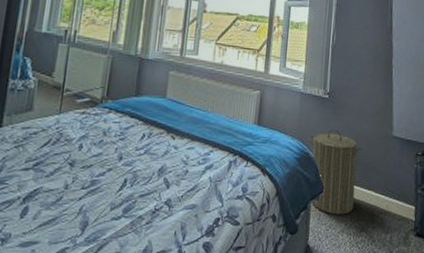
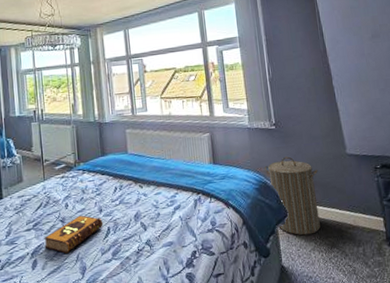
hardback book: none [42,160,121,203] -> present [44,215,104,254]

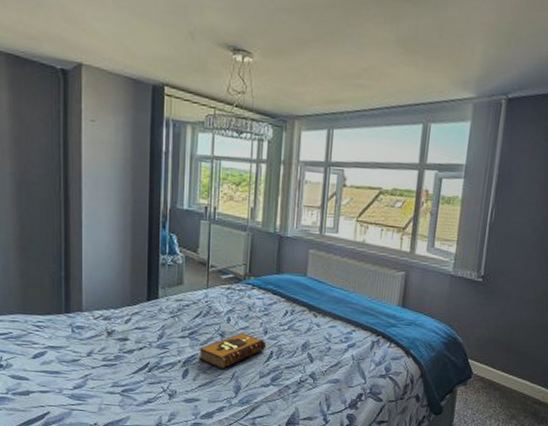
laundry hamper: present [264,156,321,236] -> none [457,315,519,402]

